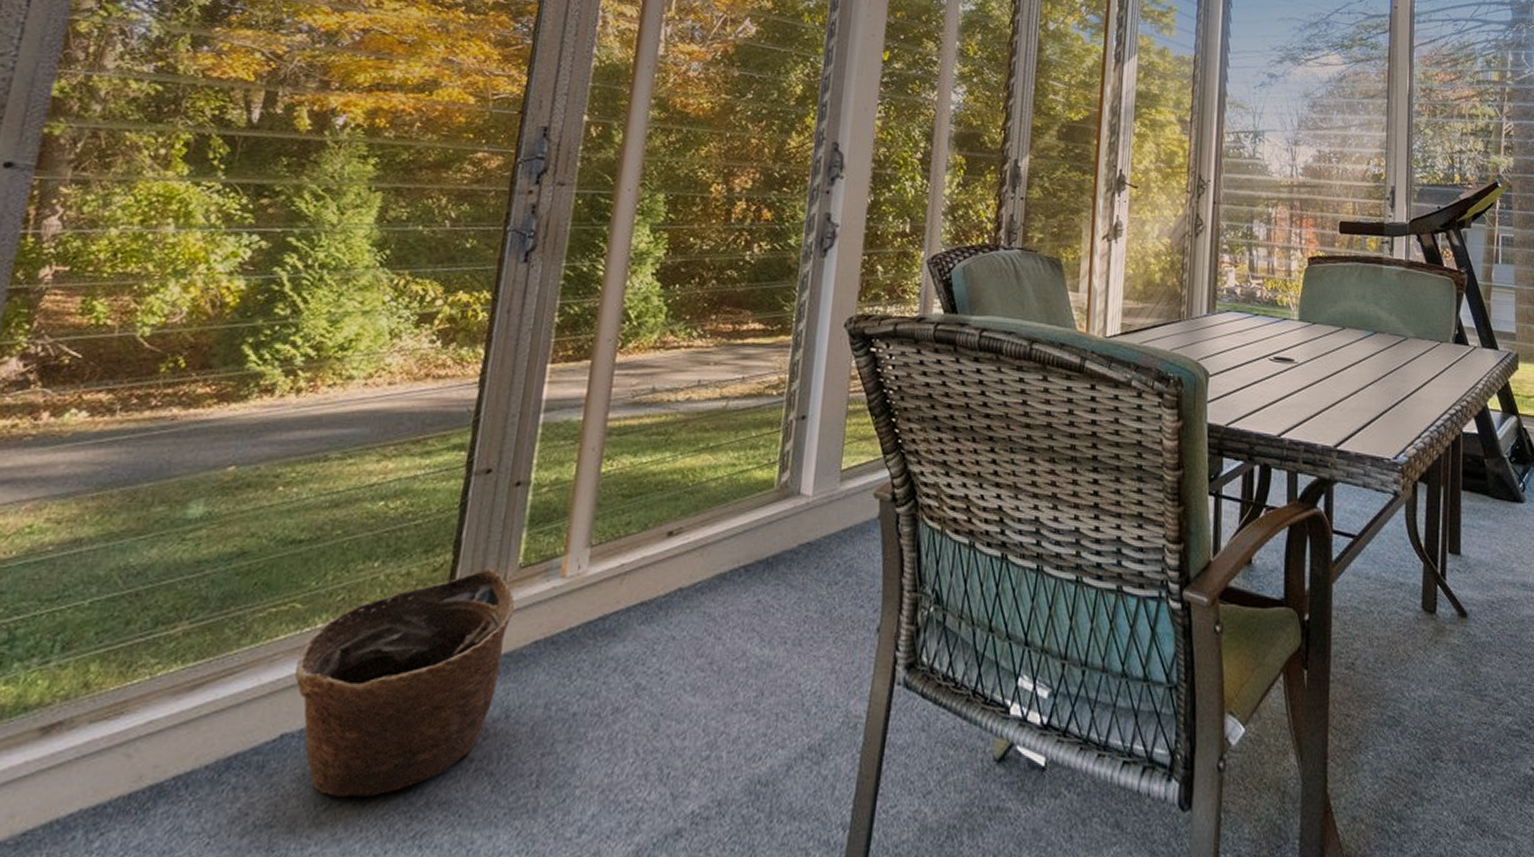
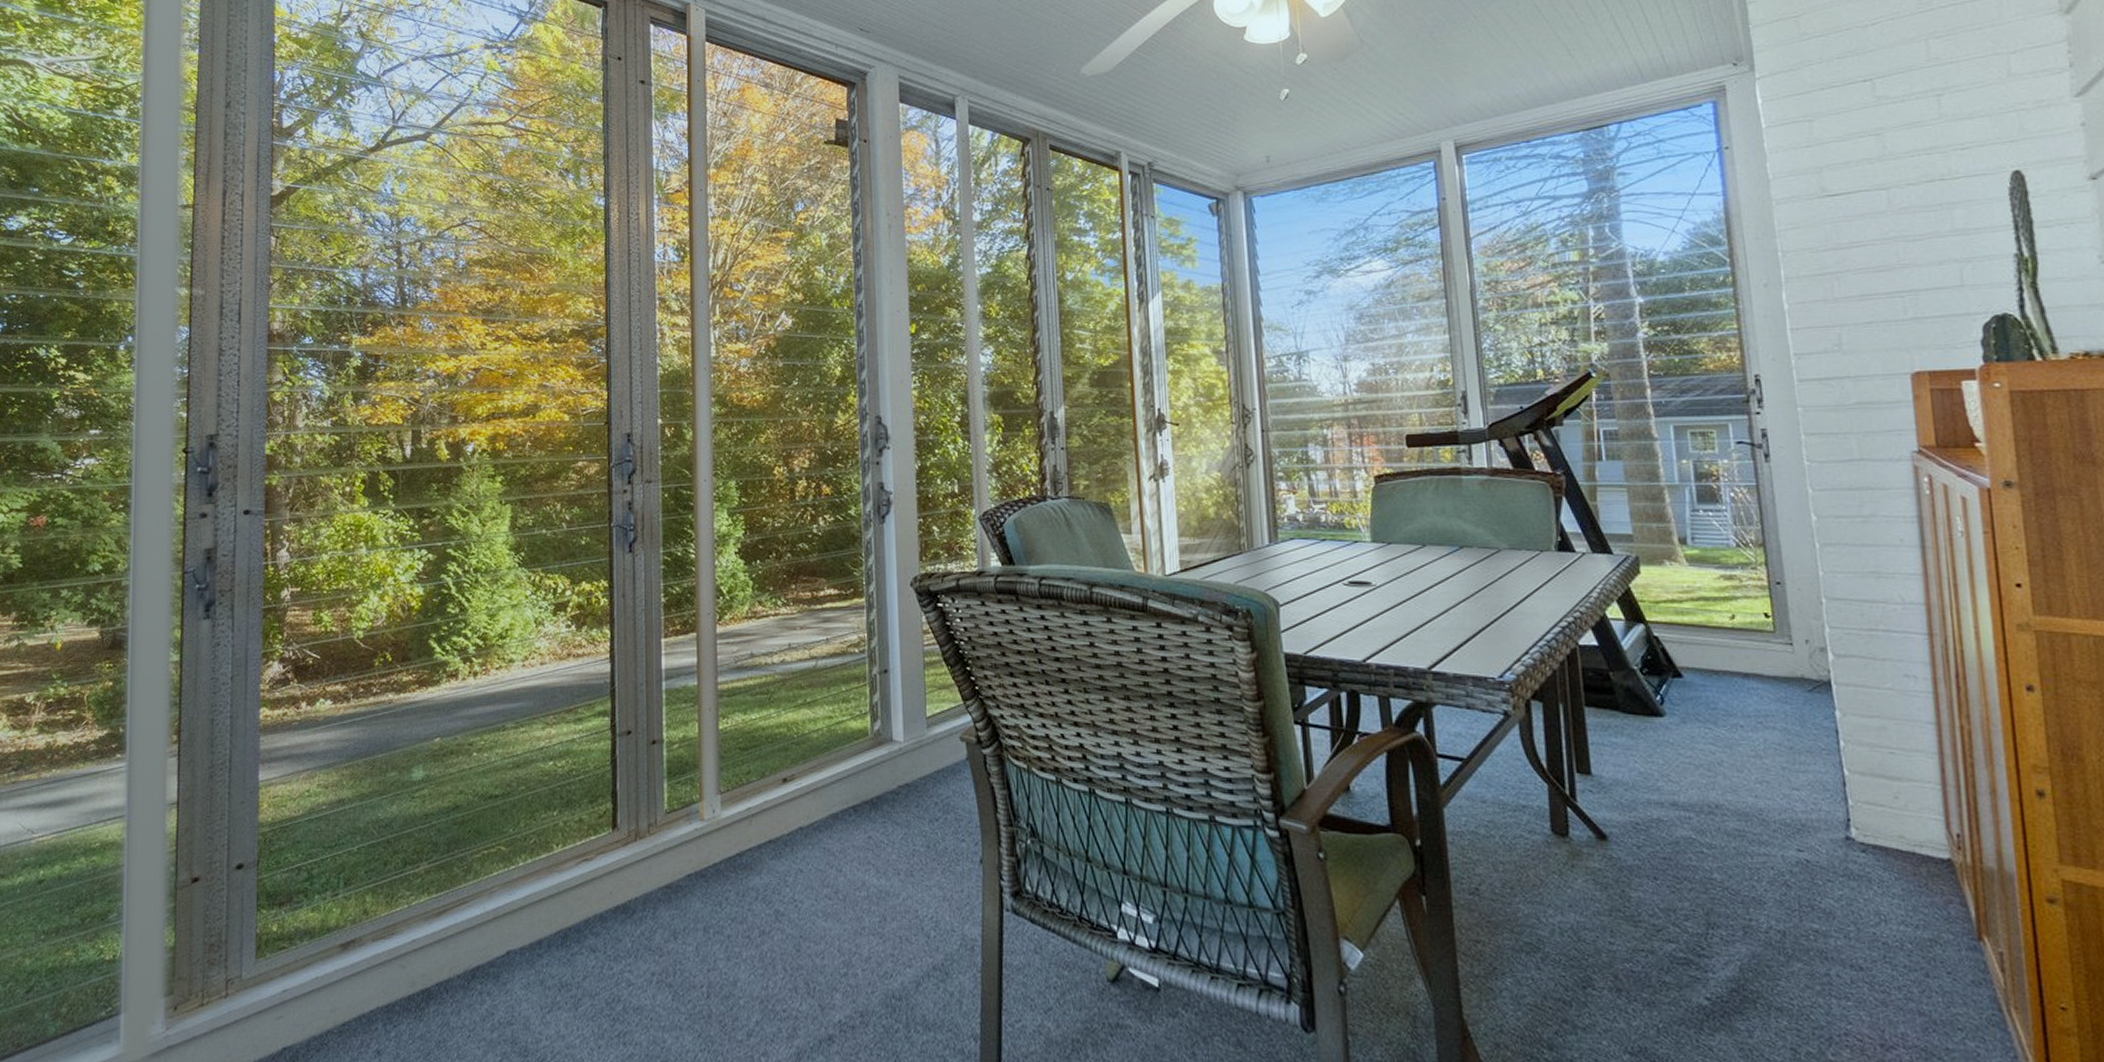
basket: present [295,568,515,796] -> none [510,815,667,1002]

